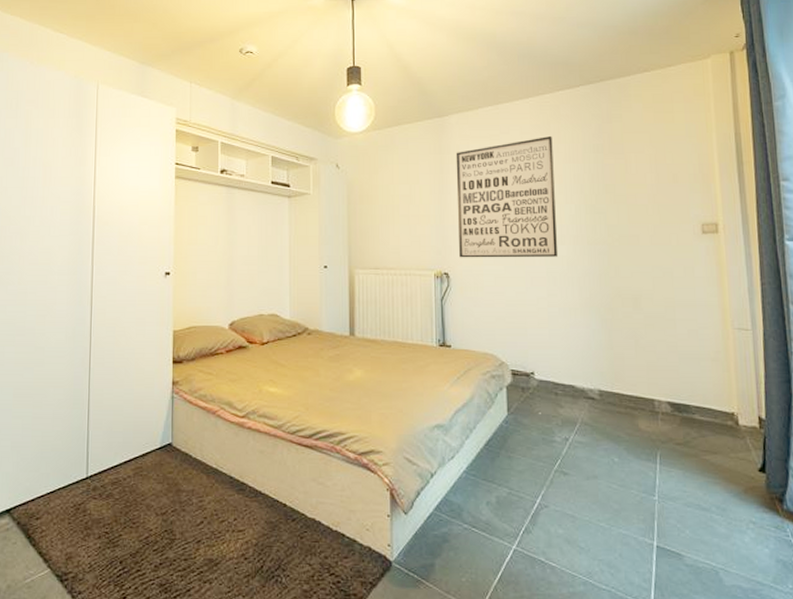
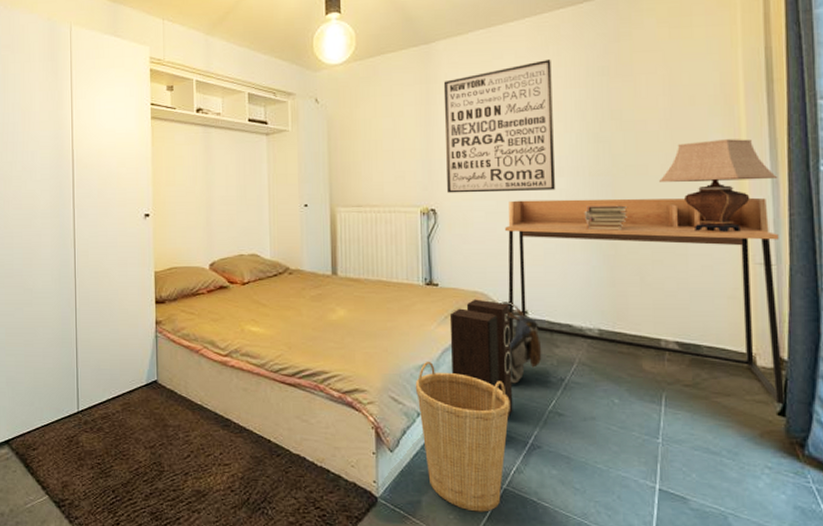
basket: none [429,421,519,574] -> present [415,361,510,512]
stereo: none [461,360,522,477] -> present [449,299,513,417]
backpack: none [509,363,548,444] -> present [500,301,542,384]
desk: none [513,266,764,461] -> present [505,197,784,404]
book stack: none [583,272,622,296] -> present [584,205,627,231]
table lamp: none [649,214,751,299] -> present [659,139,778,232]

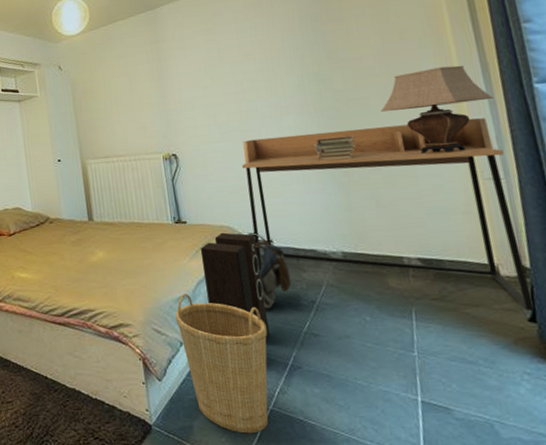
wall art: present [443,58,556,193] -> none [171,11,285,139]

